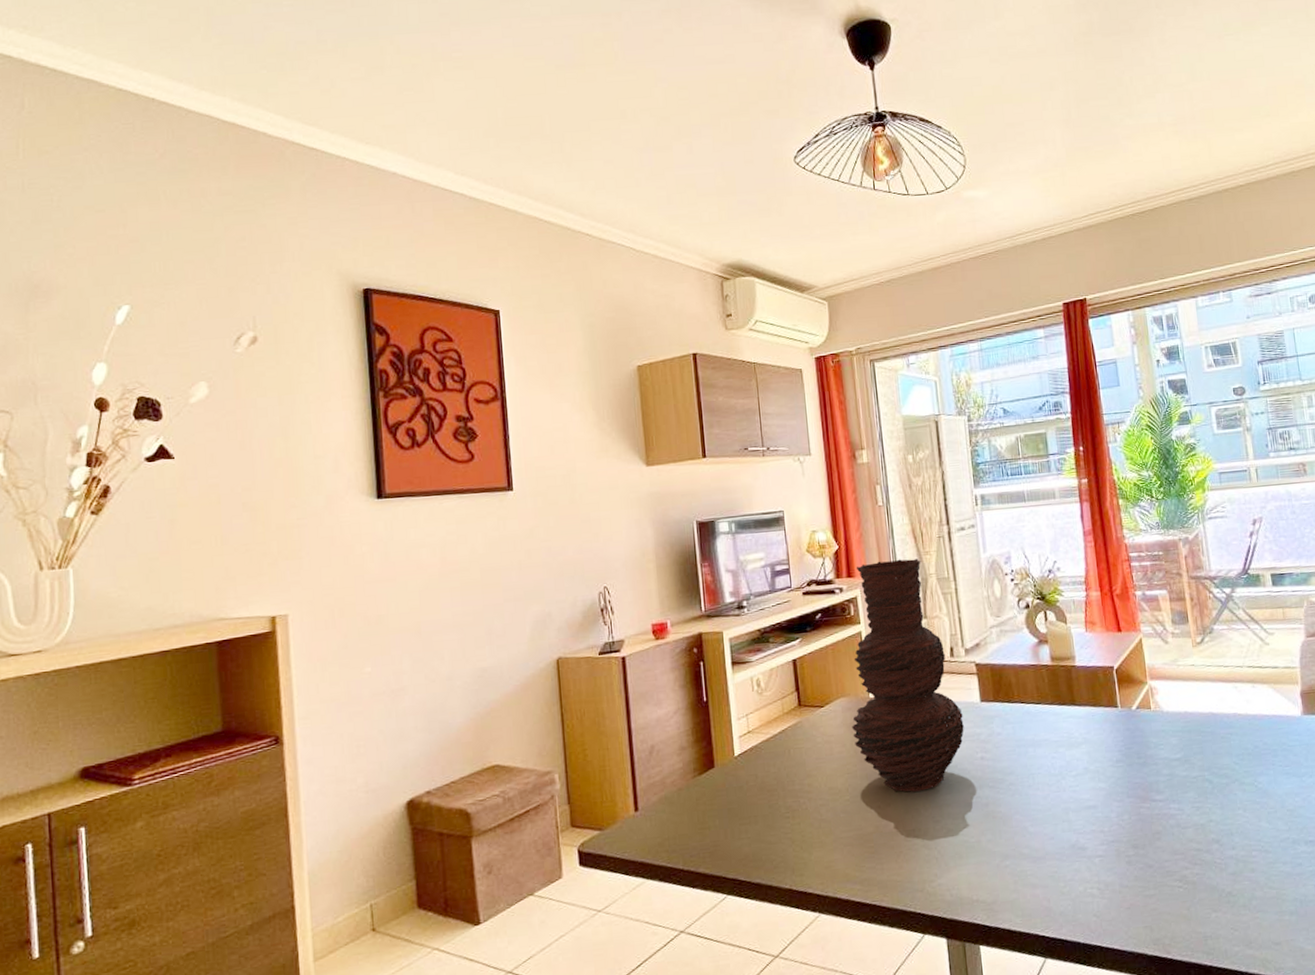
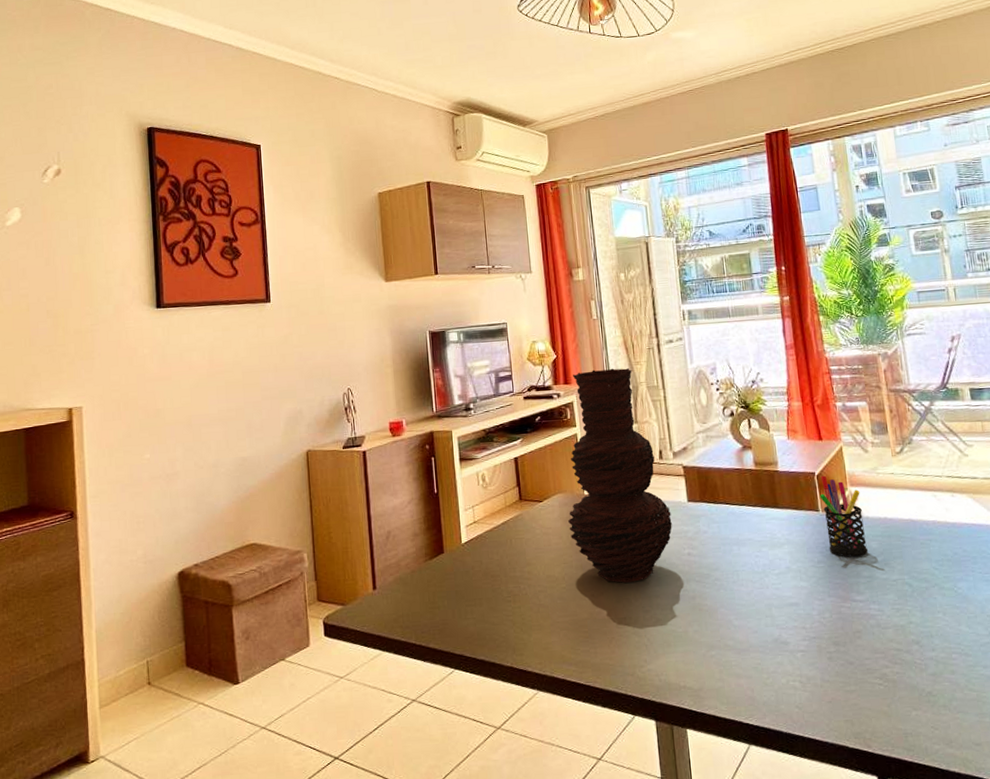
pen holder: none [1119,669,1168,755] -> present [820,475,869,557]

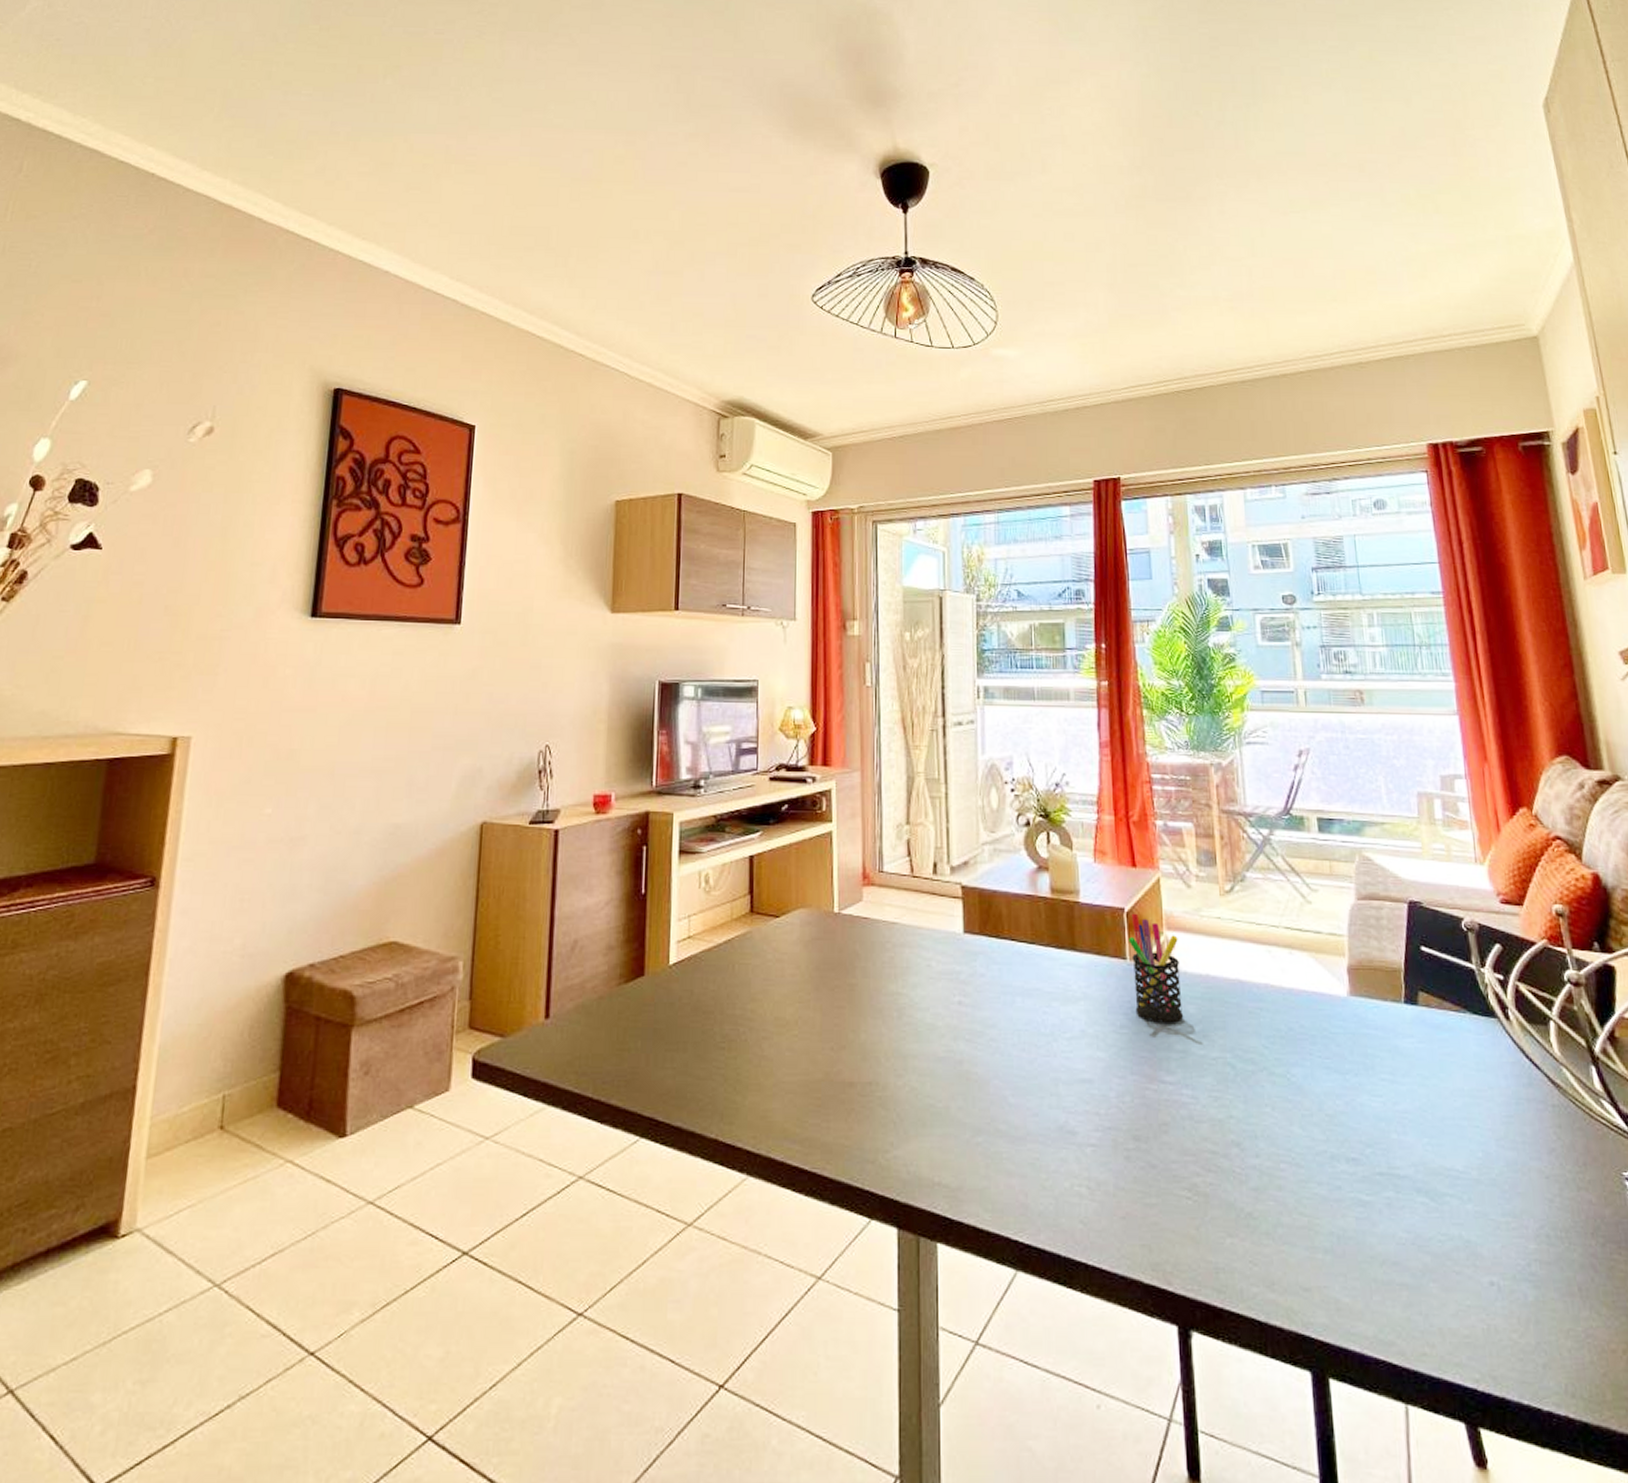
vase: present [568,368,672,583] -> none [810,750,941,1035]

